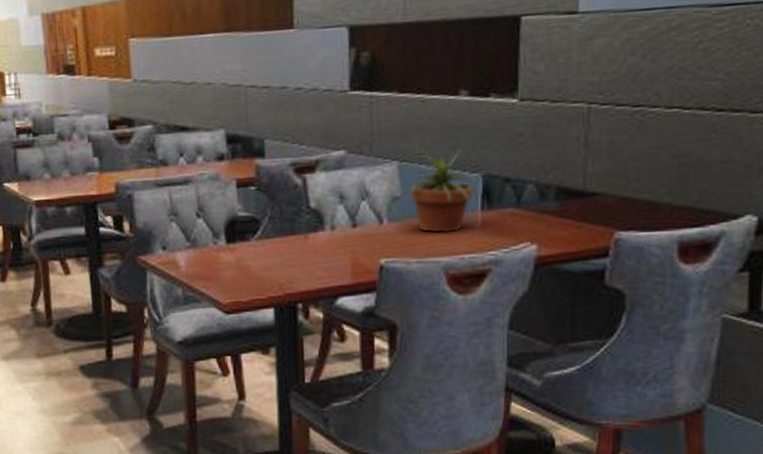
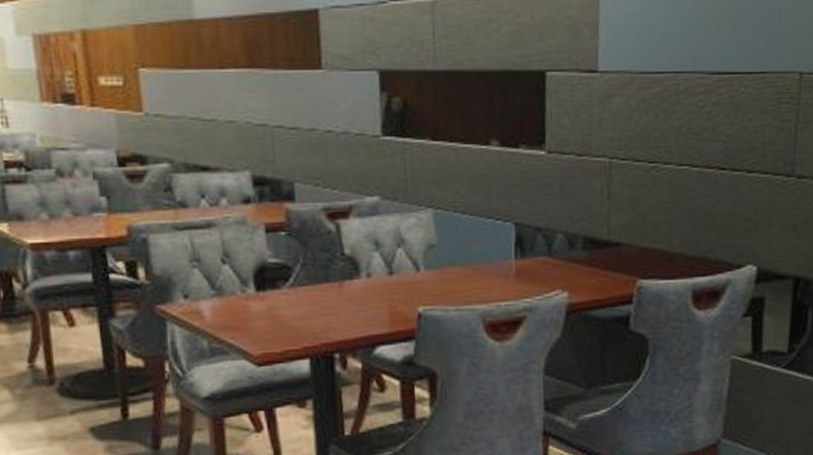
potted plant: present [401,149,487,233] -> none [436,198,519,281]

